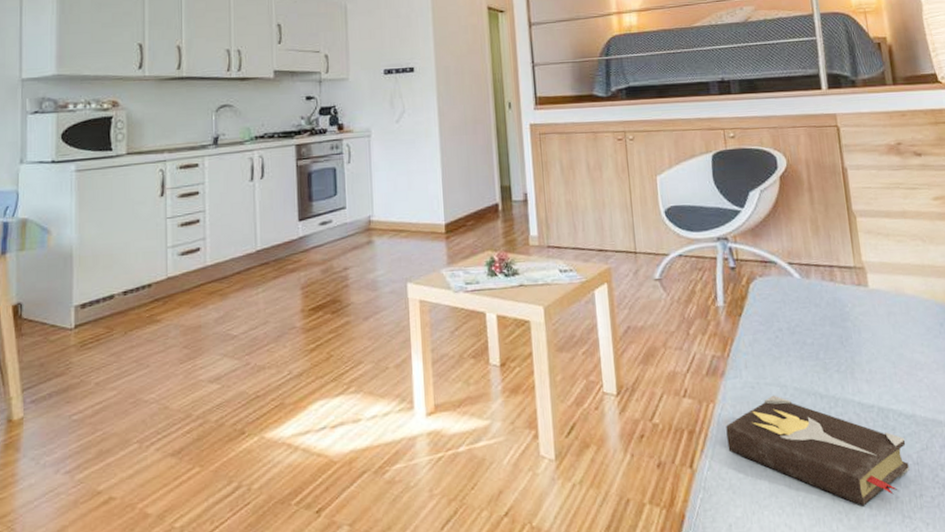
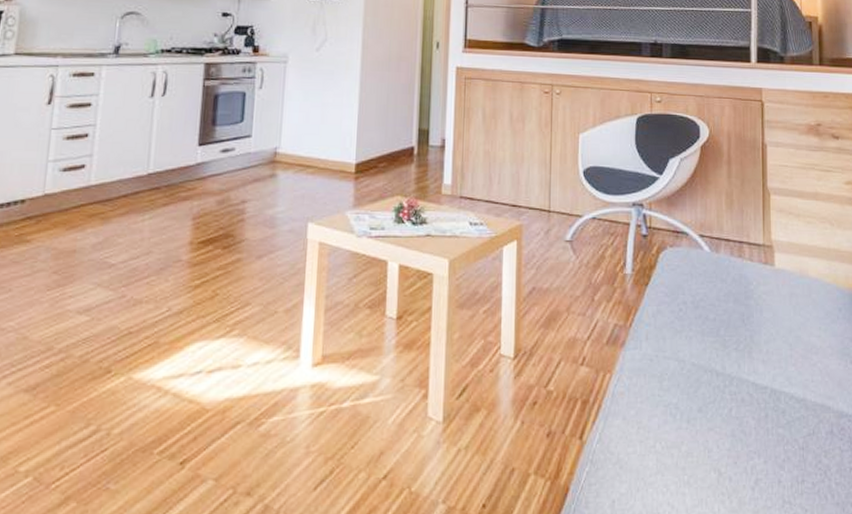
hardback book: present [726,395,910,506] -> none [620,369,794,489]

